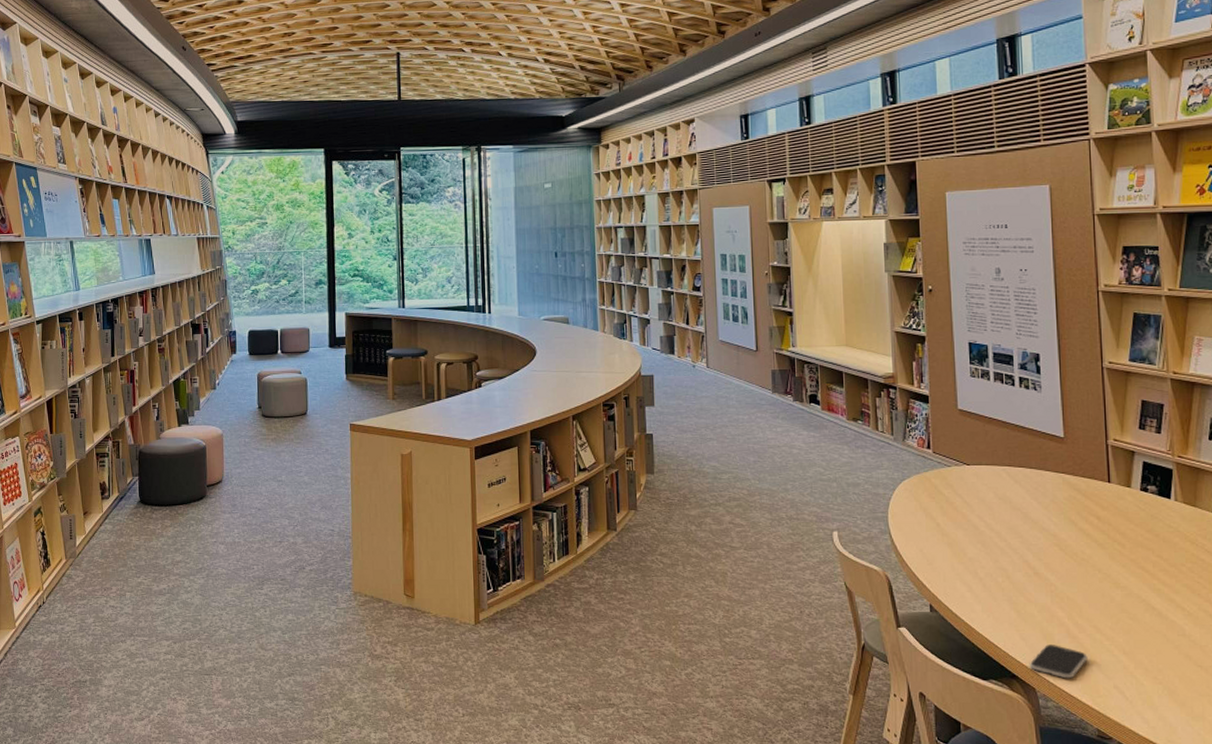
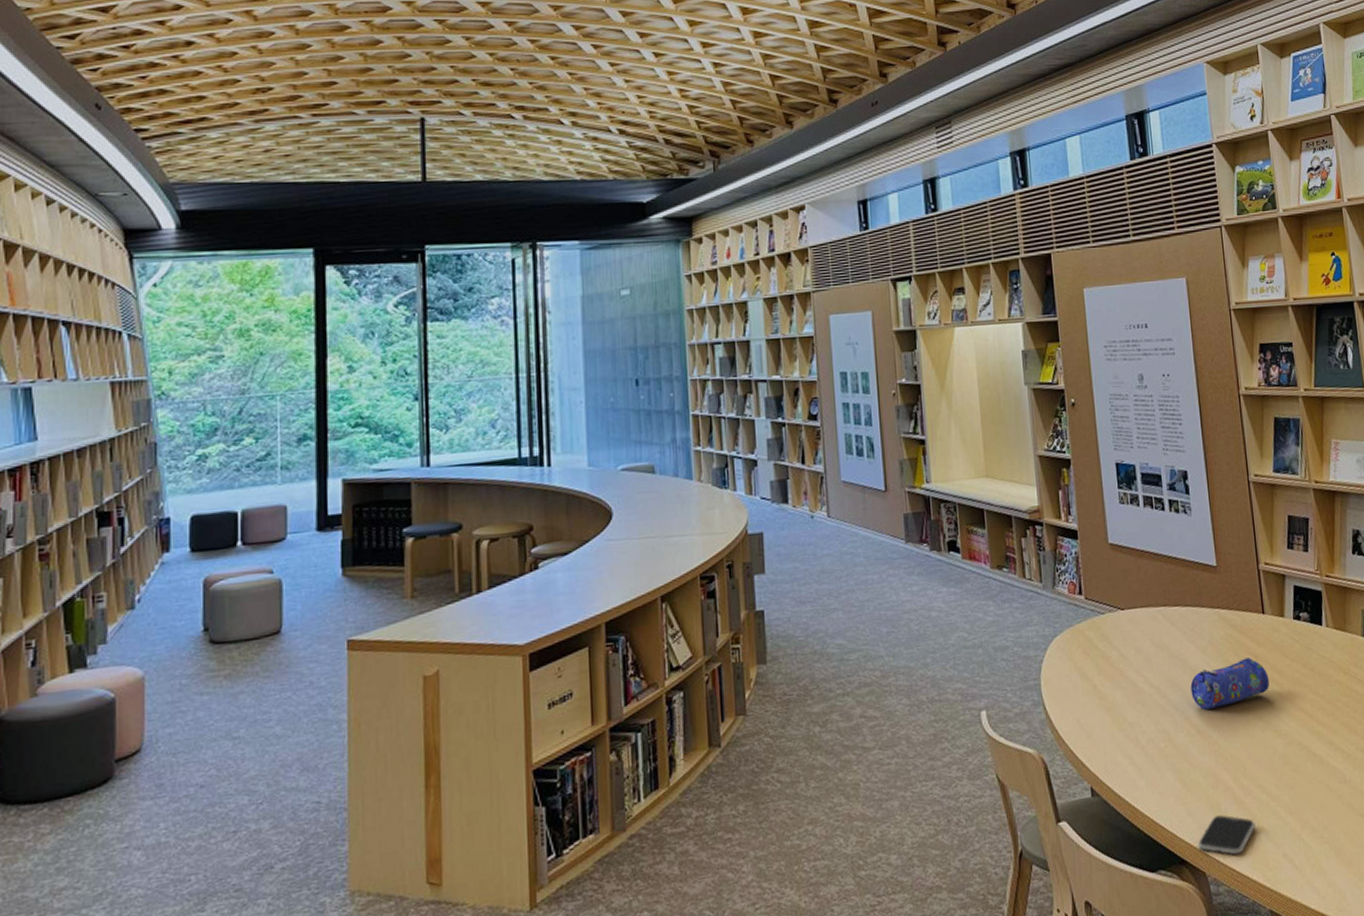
pencil case: none [1031,518,1111,556] -> present [1190,657,1270,710]

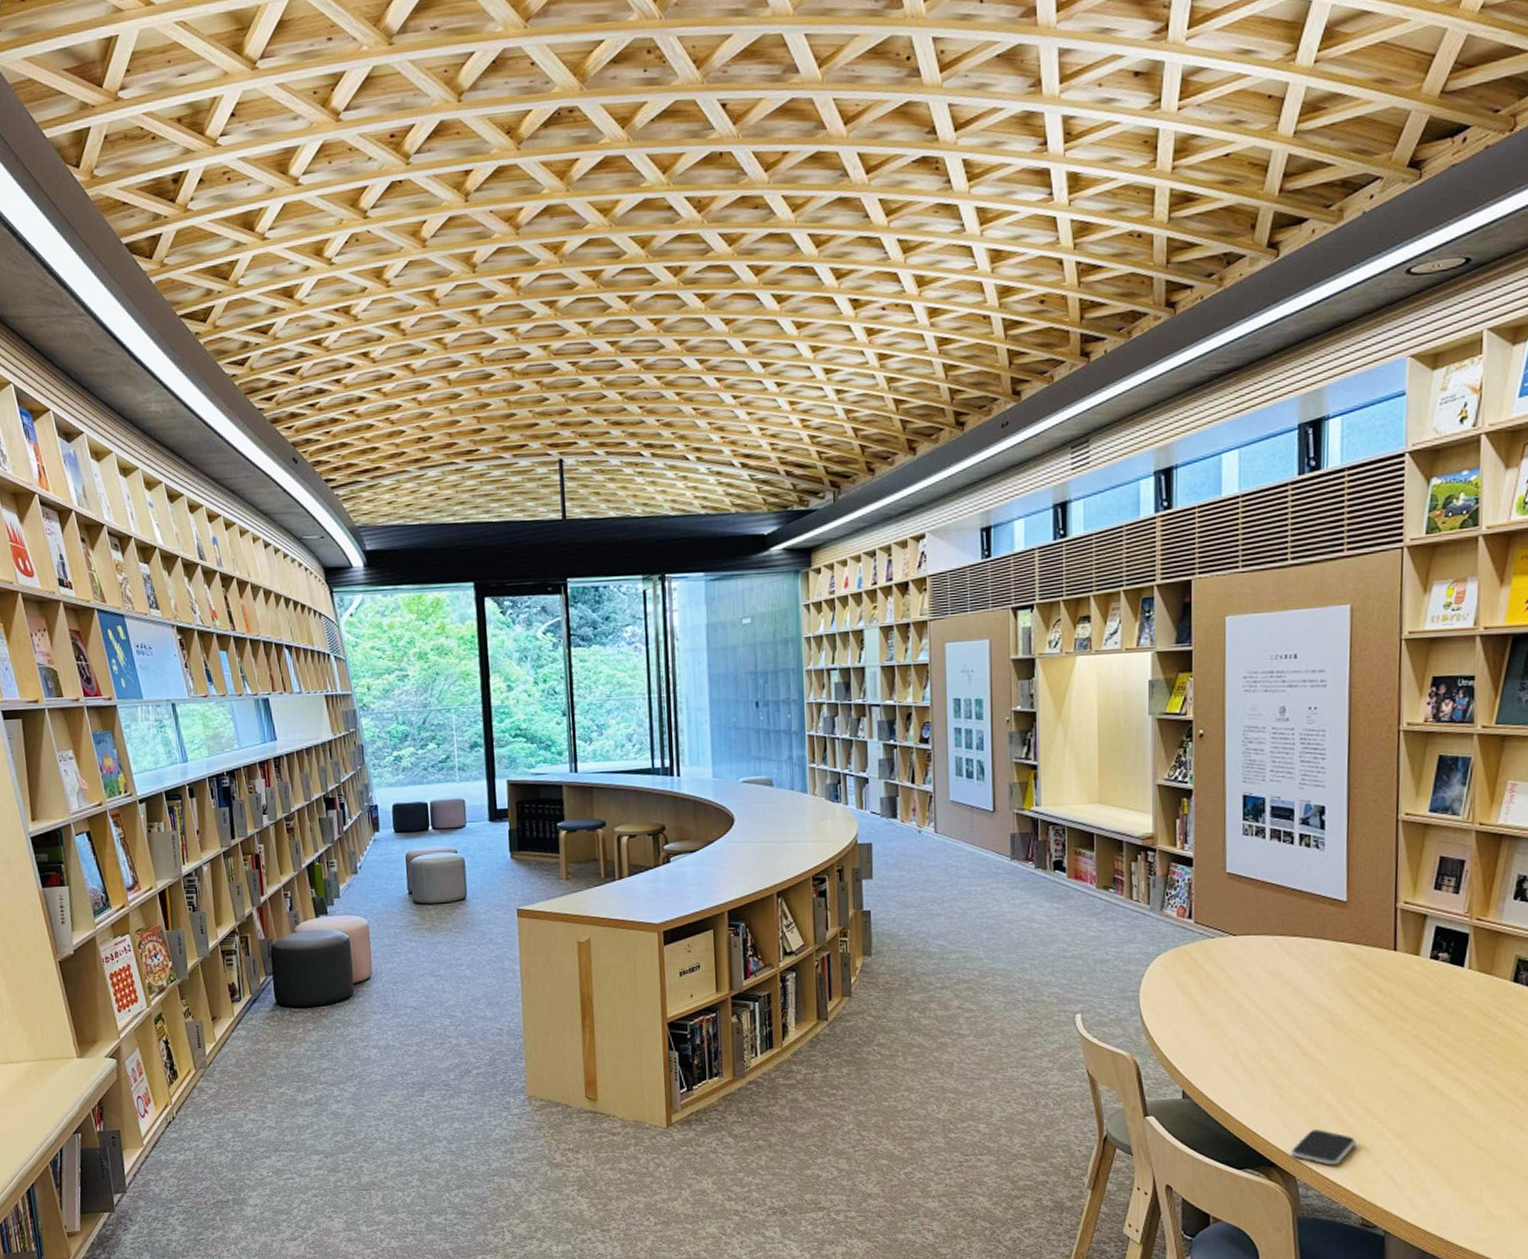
pencil case: present [1190,657,1270,710] -> none [1301,991,1392,1034]

